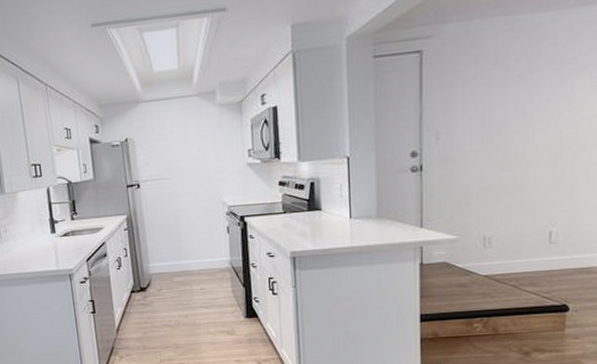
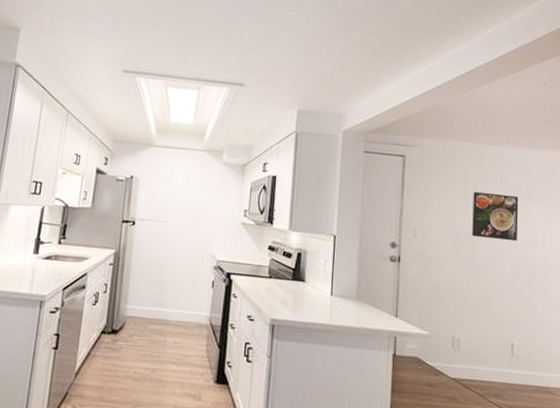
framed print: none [504,70,562,128] -> present [472,192,519,242]

